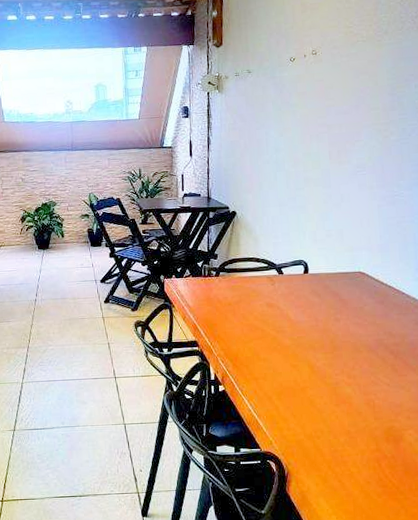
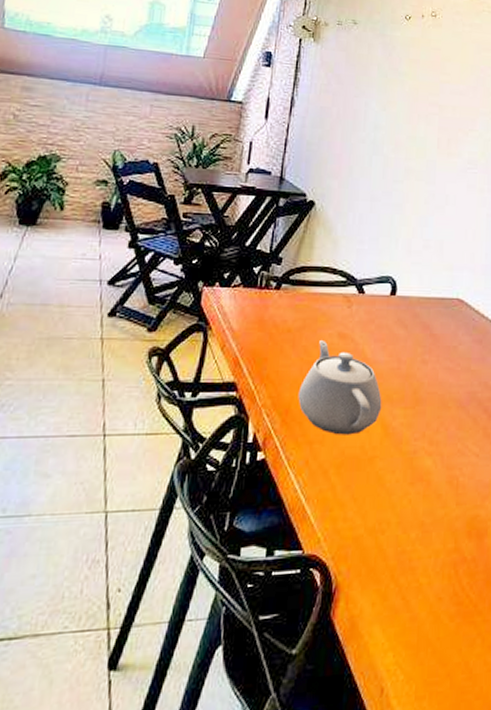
teapot: none [242,309,307,373] -> present [298,340,382,435]

